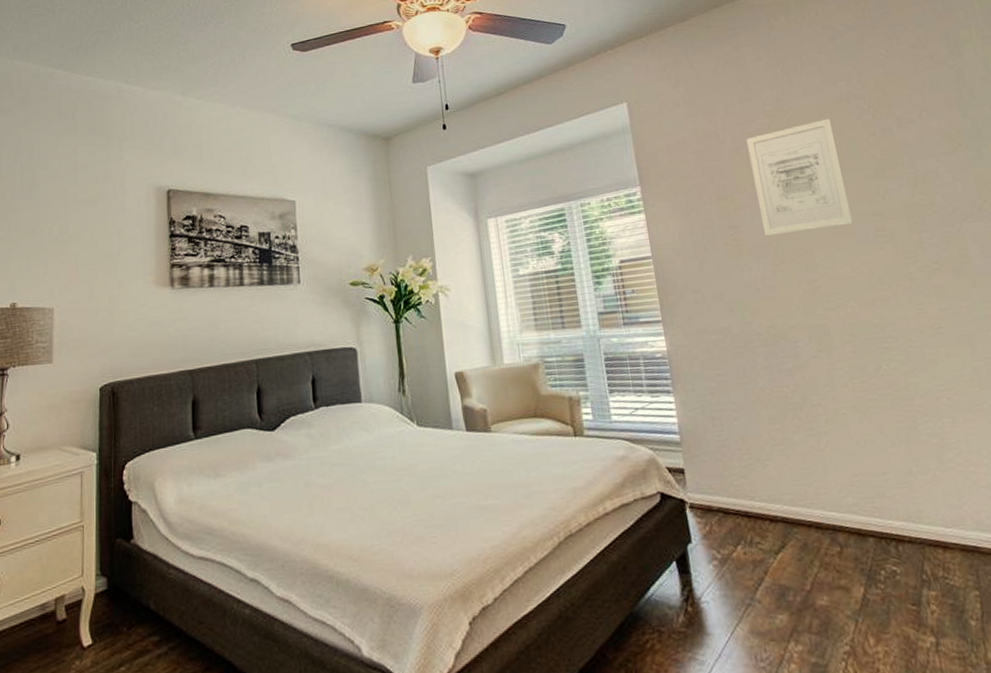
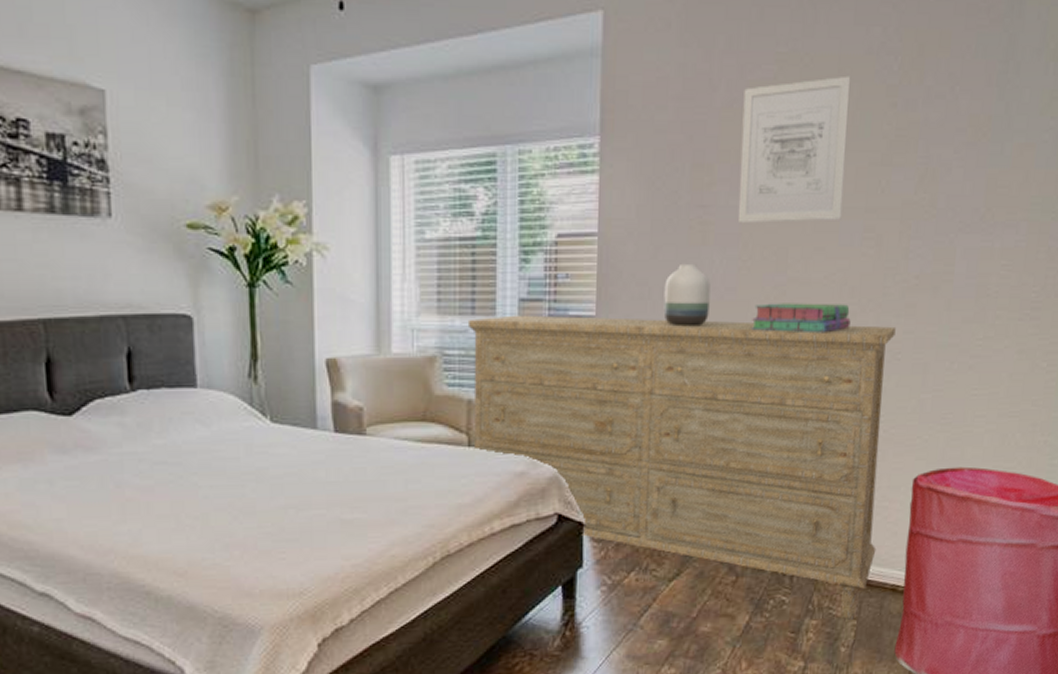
dresser: none [559,305,978,590] -> present [467,315,896,620]
vase: none [714,272,758,323] -> present [663,265,711,327]
stack of books: none [795,291,887,320] -> present [752,303,851,334]

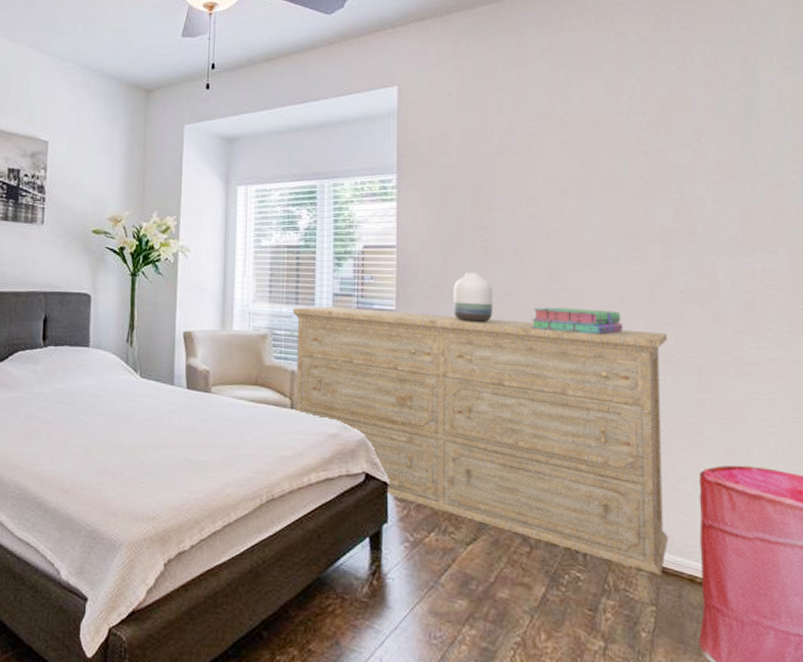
wall art: present [737,75,851,223] -> none [513,130,606,242]

